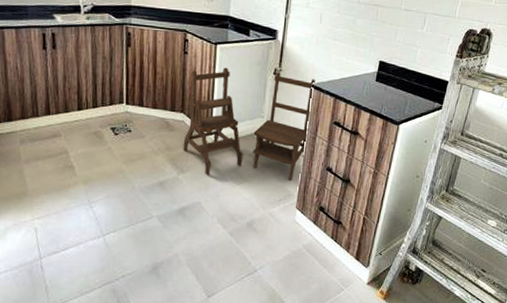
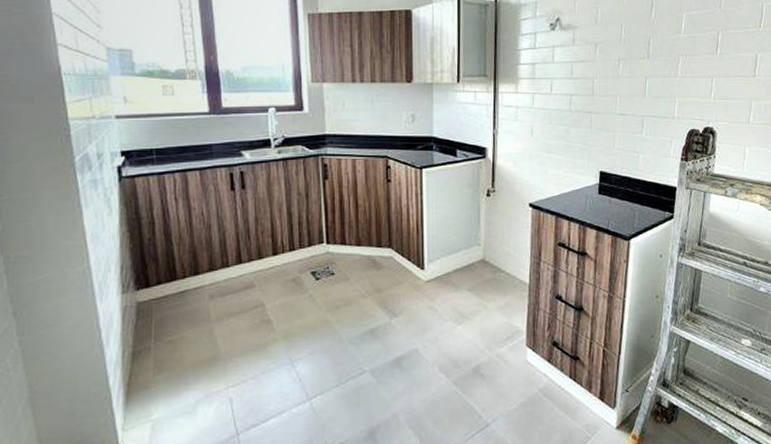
step stool: present [183,67,315,181] -> none [393,193,533,318]

